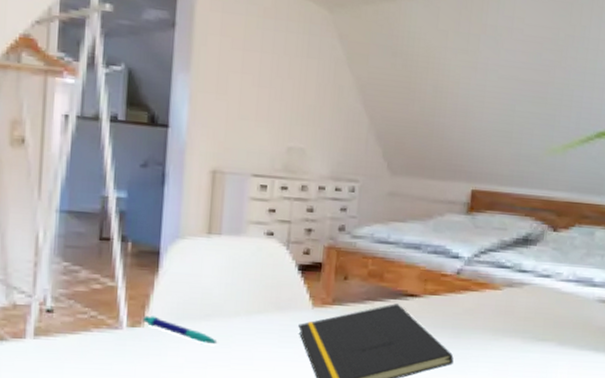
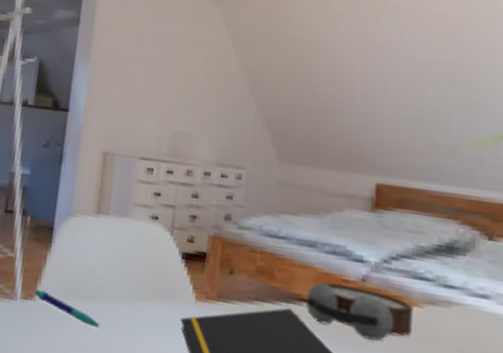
alarm clock: none [410,278,496,321] -> present [305,282,414,341]

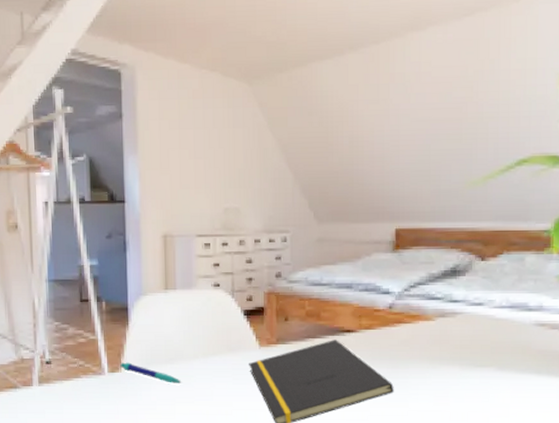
alarm clock: present [305,282,414,341] -> none [347,314,429,352]

